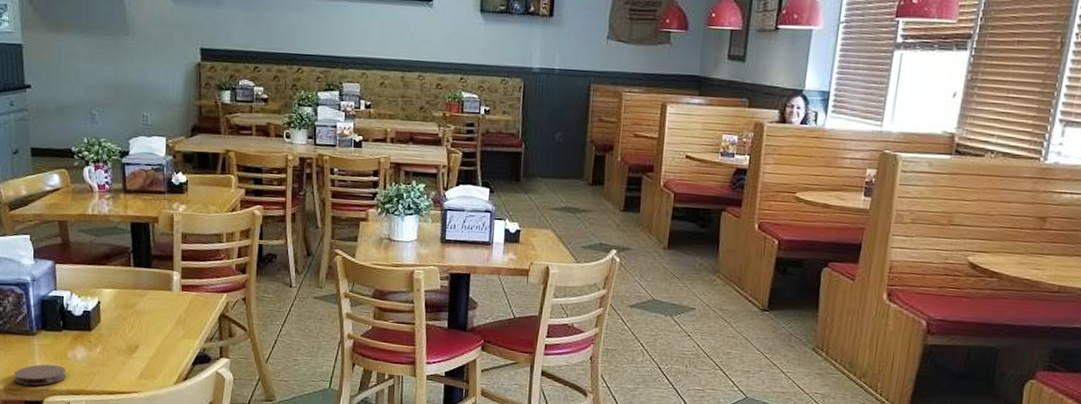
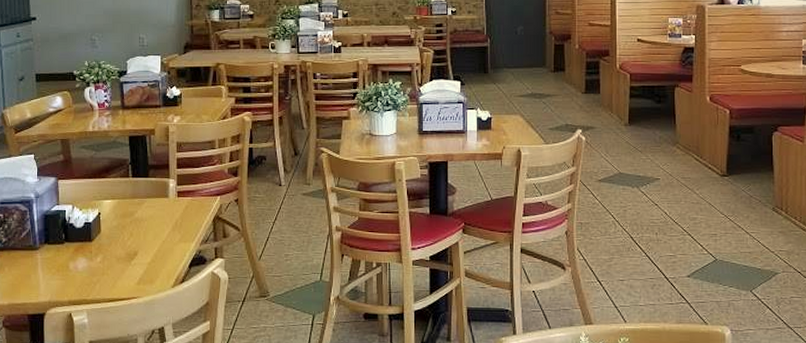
coaster: present [14,364,67,386] -> none [17,276,68,299]

